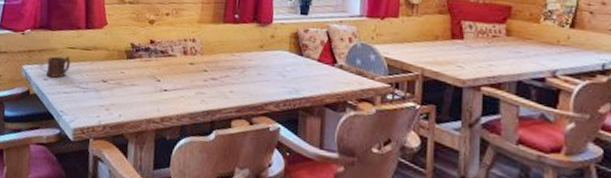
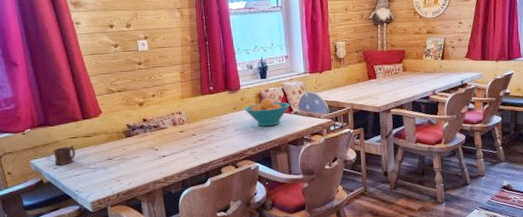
fruit bowl: none [273,40,334,79] -> present [244,98,290,127]

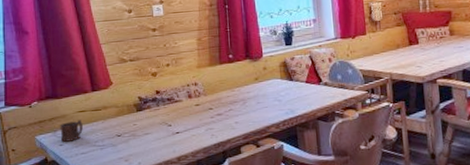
fruit bowl: present [244,98,290,127] -> none [267,67,319,100]

